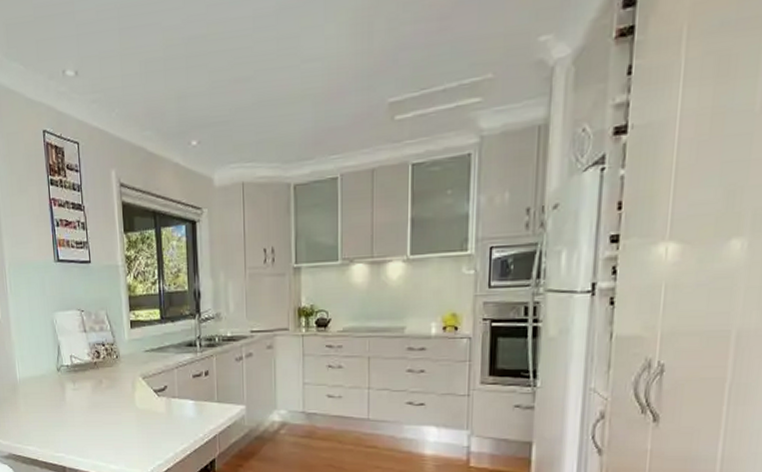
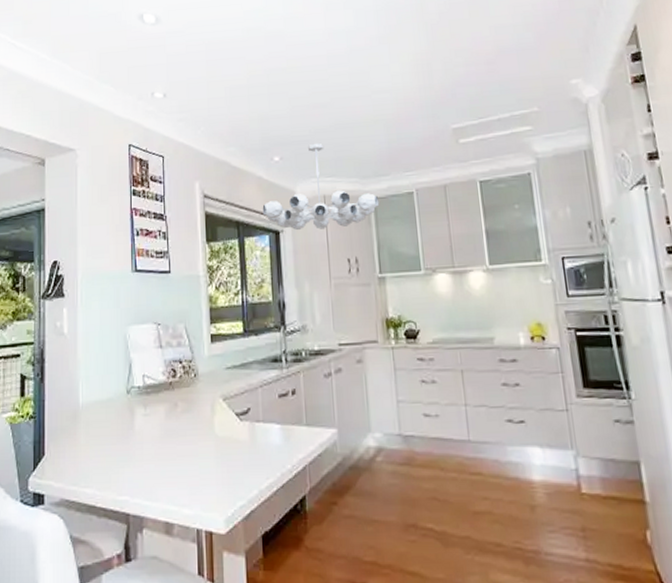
chandelier: none [179,124,300,220] -> present [262,144,379,231]

